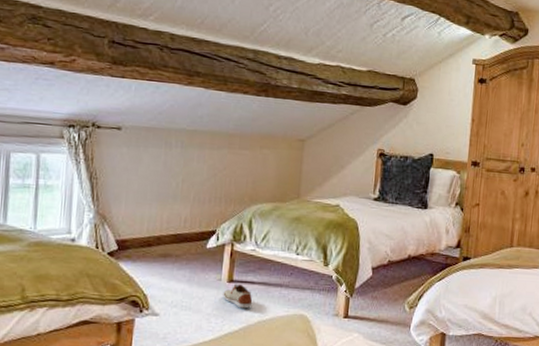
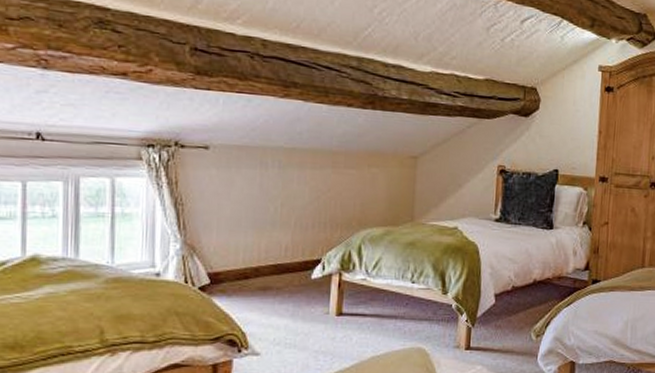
shoe: present [223,283,253,309] -> none [331,316,365,344]

